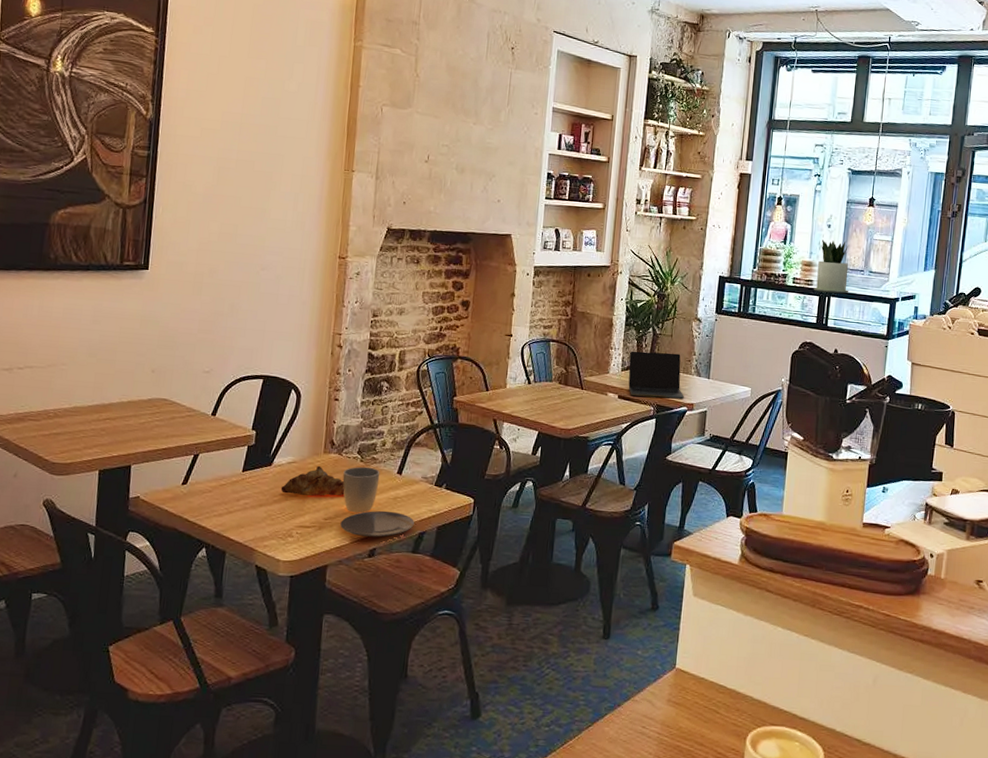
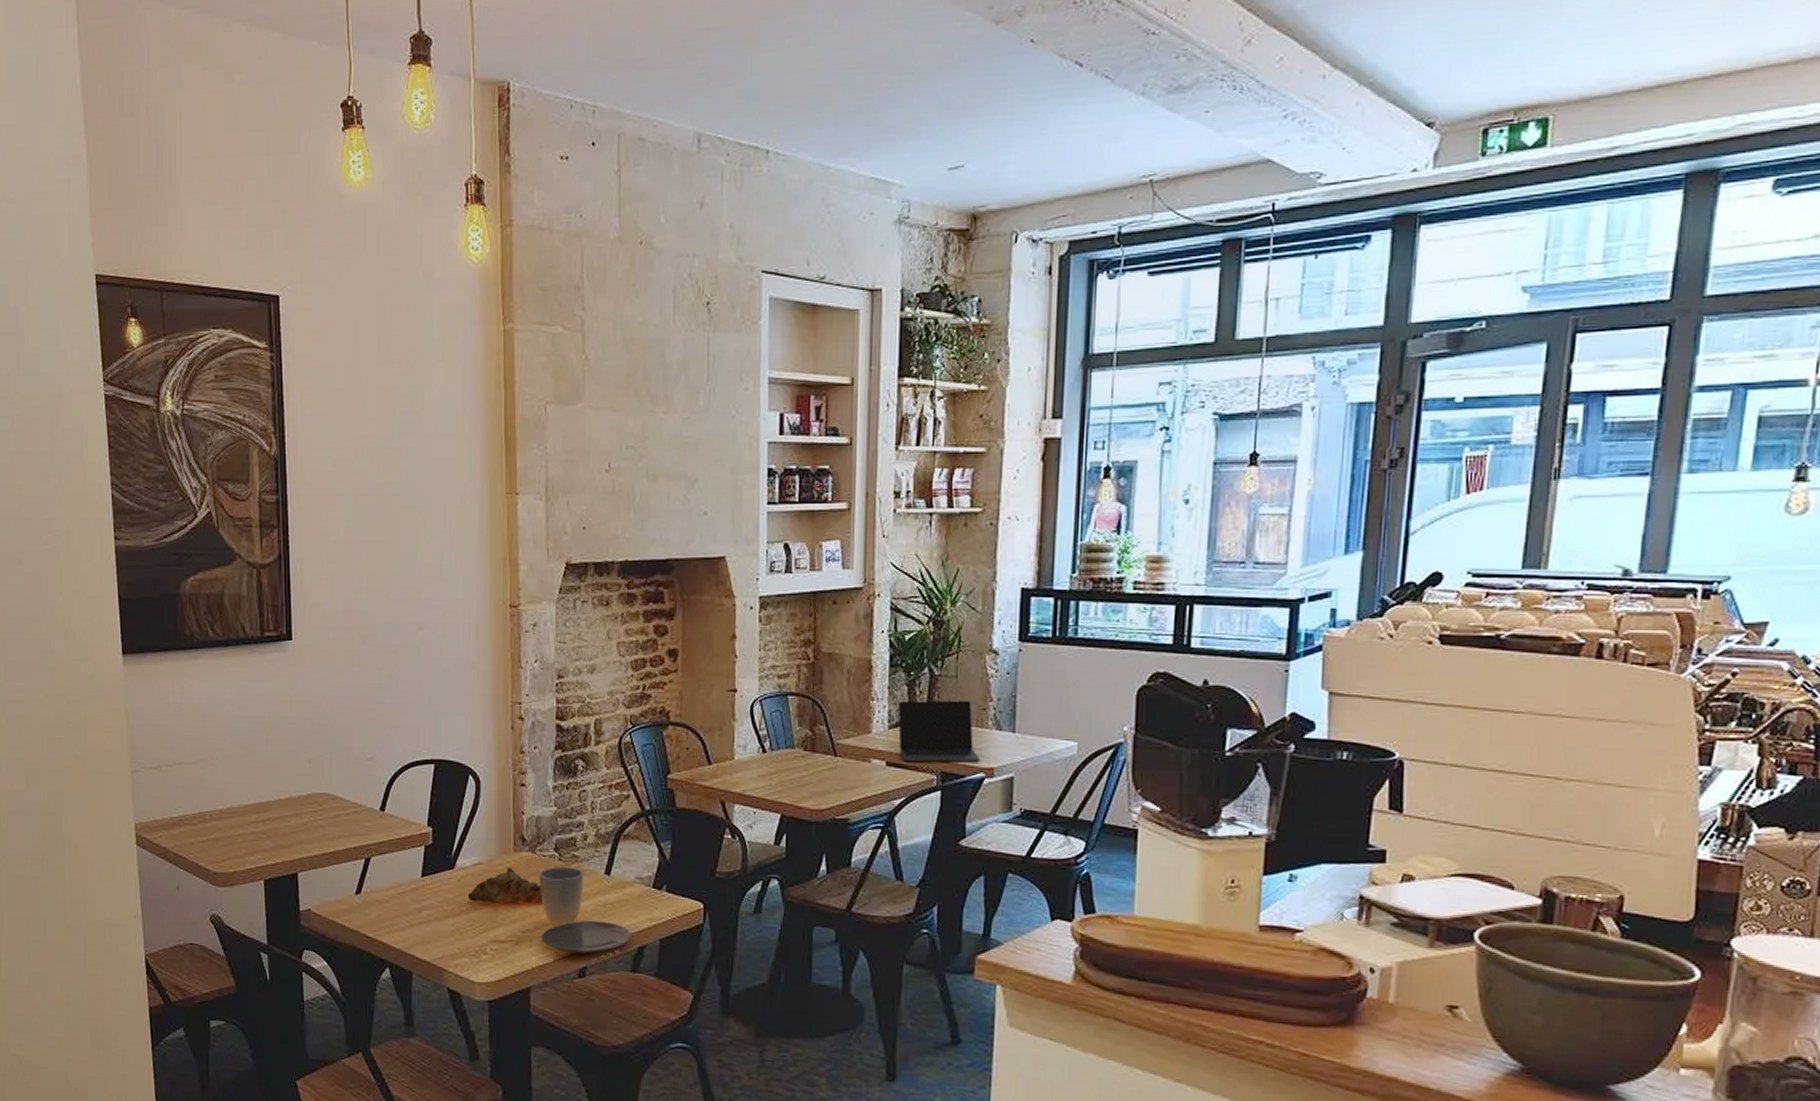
planter: present [813,239,850,295] -> none [1165,520,1223,600]

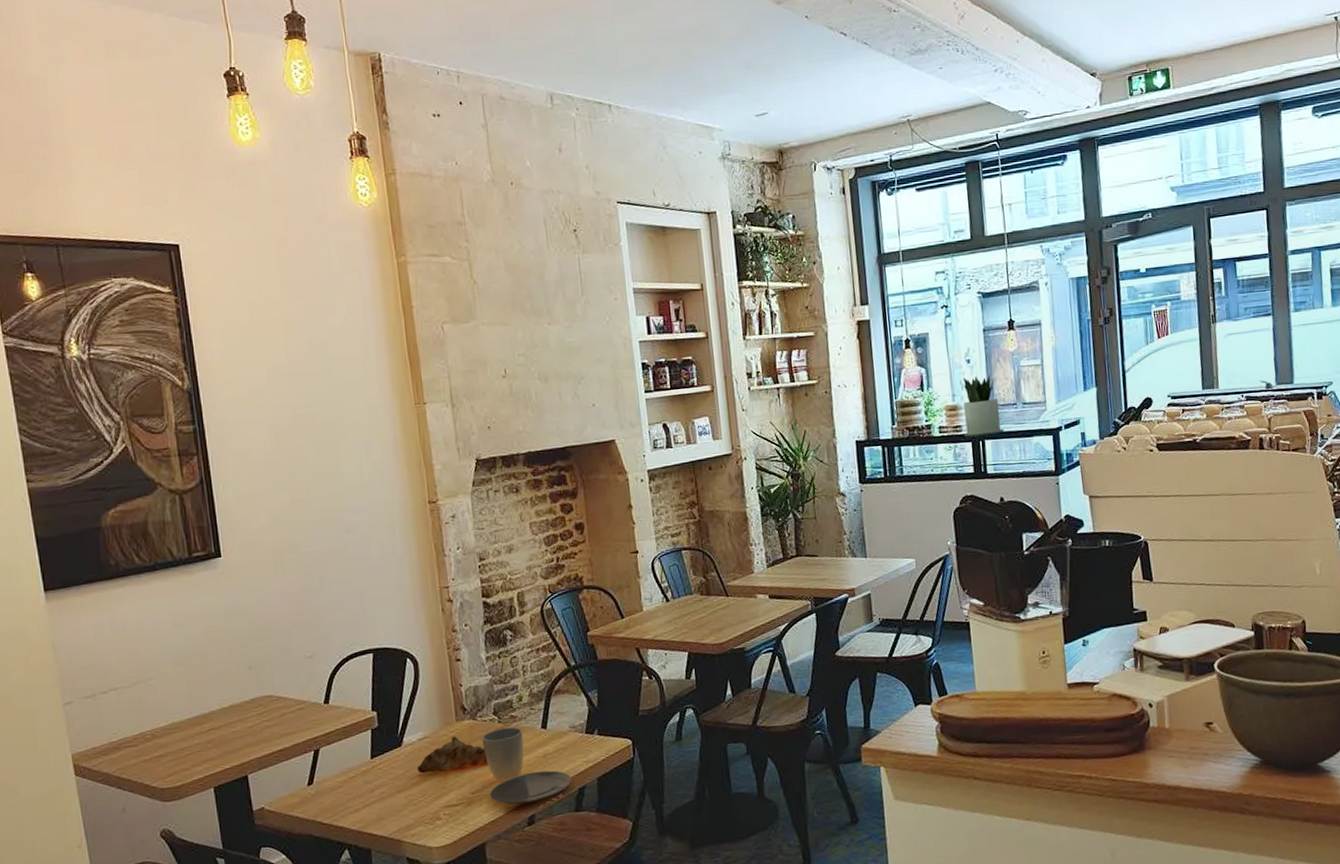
laptop: present [898,700,979,763] -> none [773,536,842,594]
planter: none [1165,520,1223,600] -> present [962,374,1004,438]

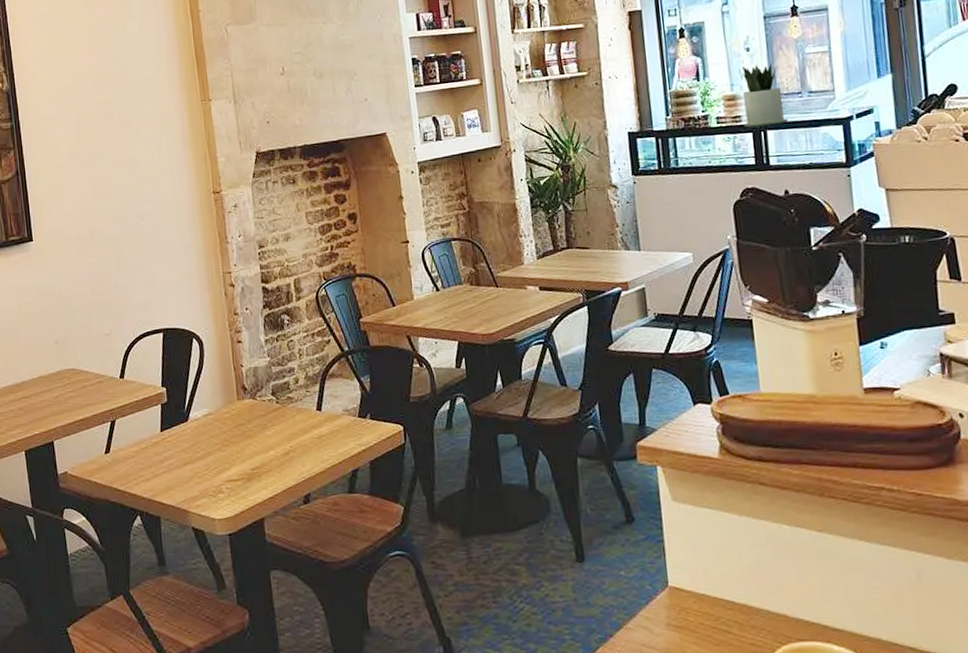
croissant: present [416,736,489,774] -> none [201,414,267,448]
cup: present [482,727,524,781] -> none [261,407,300,459]
plate: present [490,770,572,805] -> none [268,451,345,483]

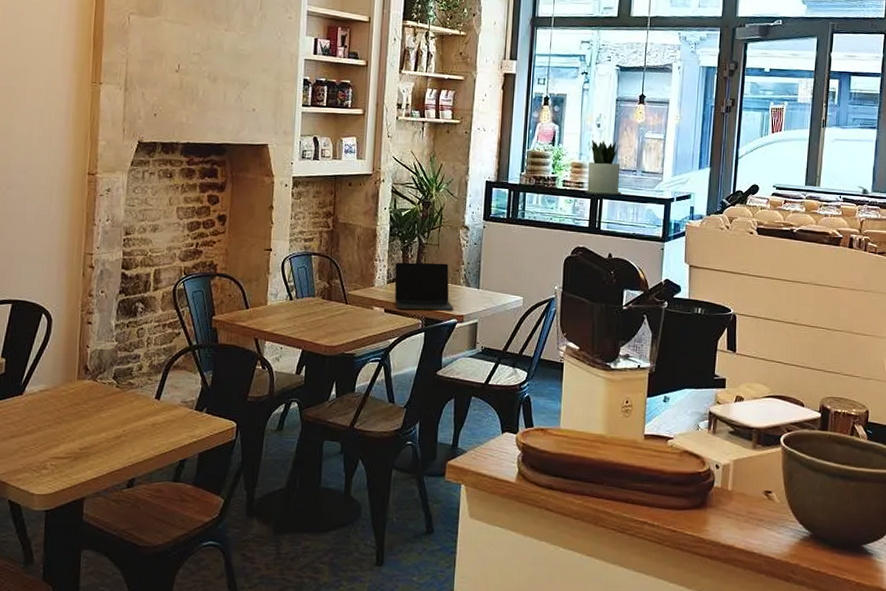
laptop: none [543,228,615,286] -> present [394,262,453,311]

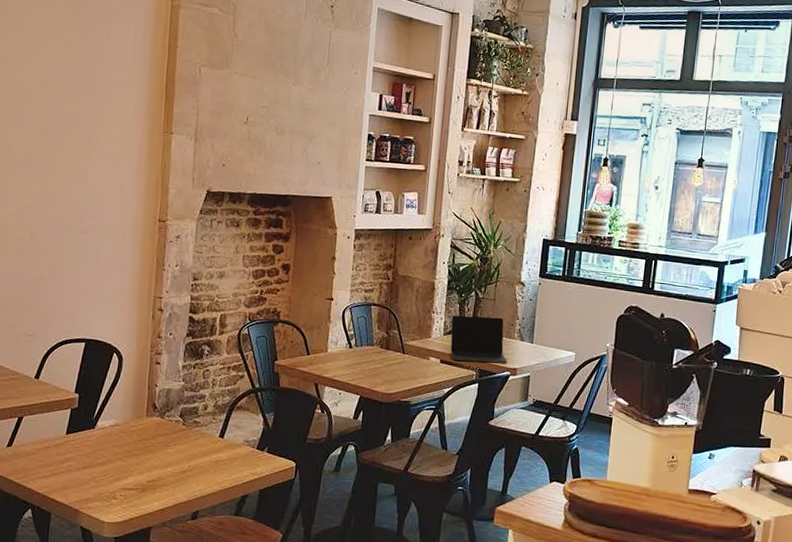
planter: present [584,140,622,197] -> none [639,201,677,258]

